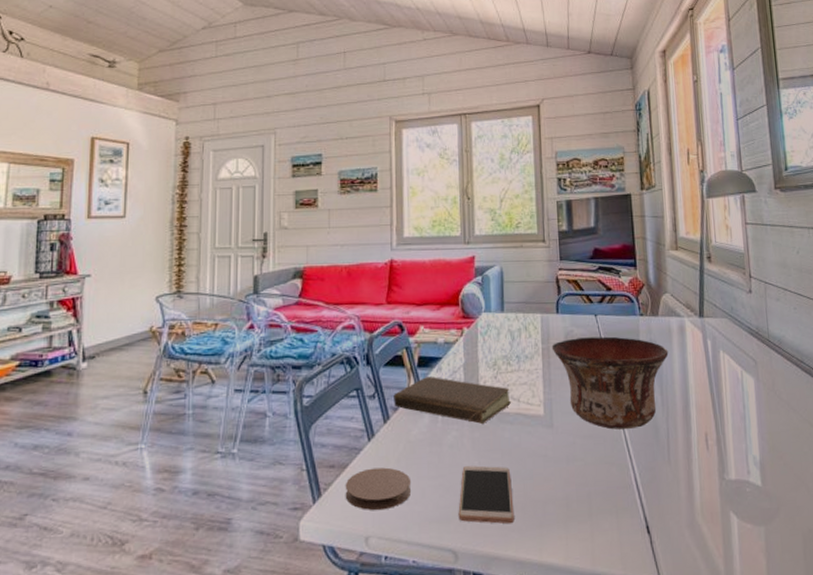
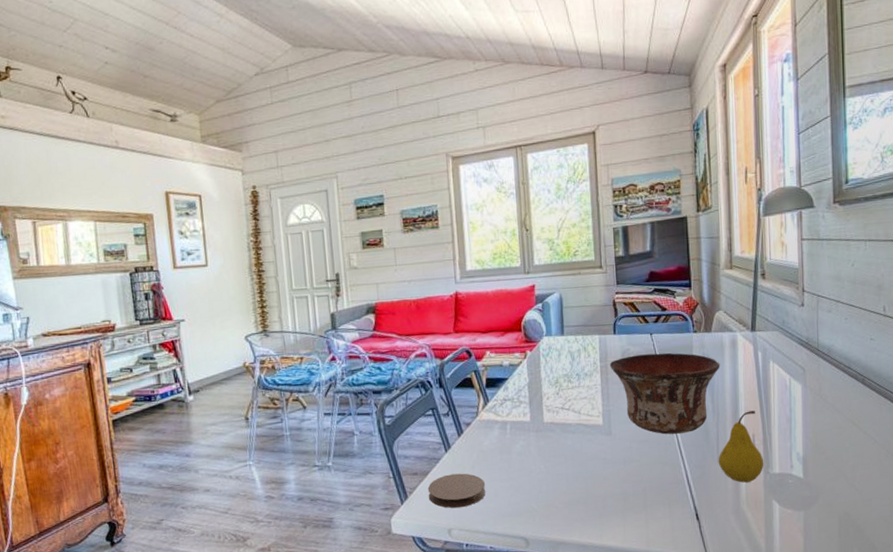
book: present [393,376,512,424] -> none [465,395,573,434]
smartphone: present [458,465,514,525] -> none [528,469,578,516]
fruit: none [669,405,719,490] -> present [718,410,764,483]

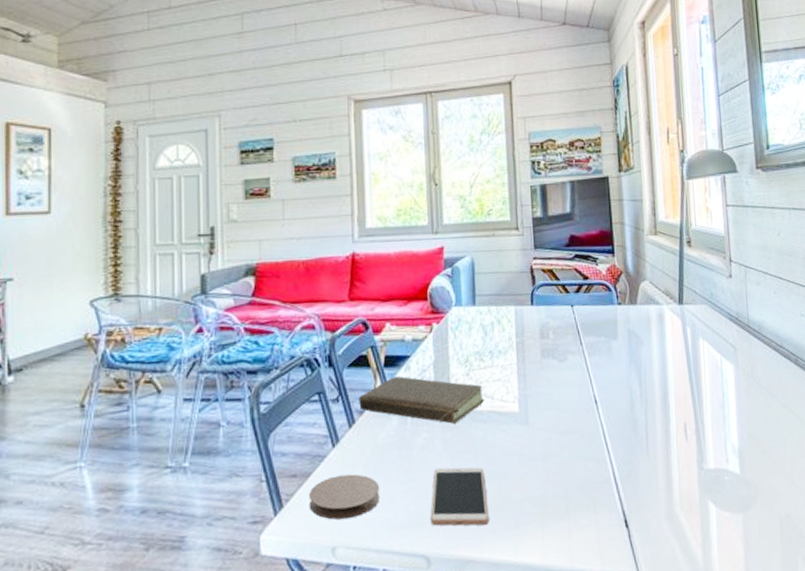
book: none [465,395,573,434] -> present [359,376,485,424]
smartphone: none [528,469,578,516] -> present [430,467,489,527]
bowl: present [609,352,720,435] -> none [526,327,647,424]
fruit: present [718,410,764,483] -> none [647,395,698,481]

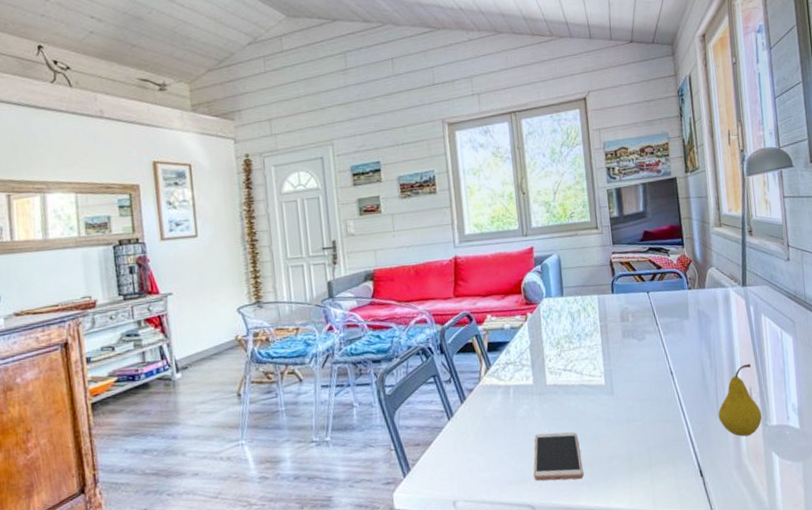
coaster: present [308,474,381,520] -> none [430,441,491,479]
book: present [359,376,485,424] -> none [468,359,576,397]
fruit: none [647,395,698,481] -> present [718,364,762,437]

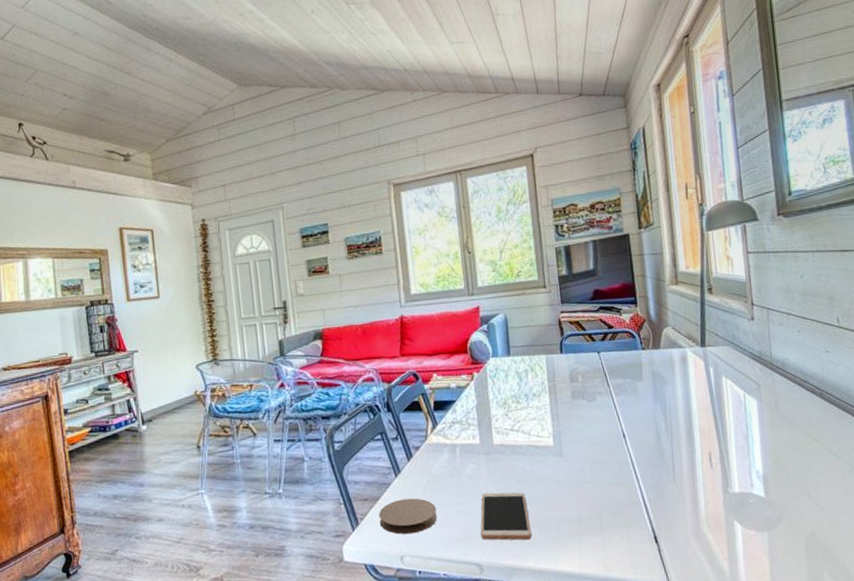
coaster: none [430,441,491,479] -> present [378,498,438,535]
fruit: present [718,364,762,437] -> none [674,428,723,503]

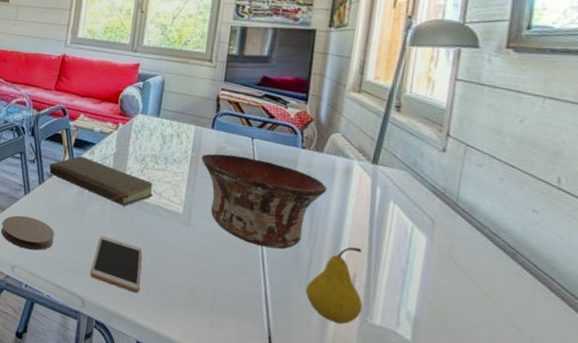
book: none [414,417,523,457] -> present [49,155,154,207]
bowl: none [557,371,671,455] -> present [201,153,328,250]
fruit: none [674,428,723,503] -> present [305,247,363,325]

